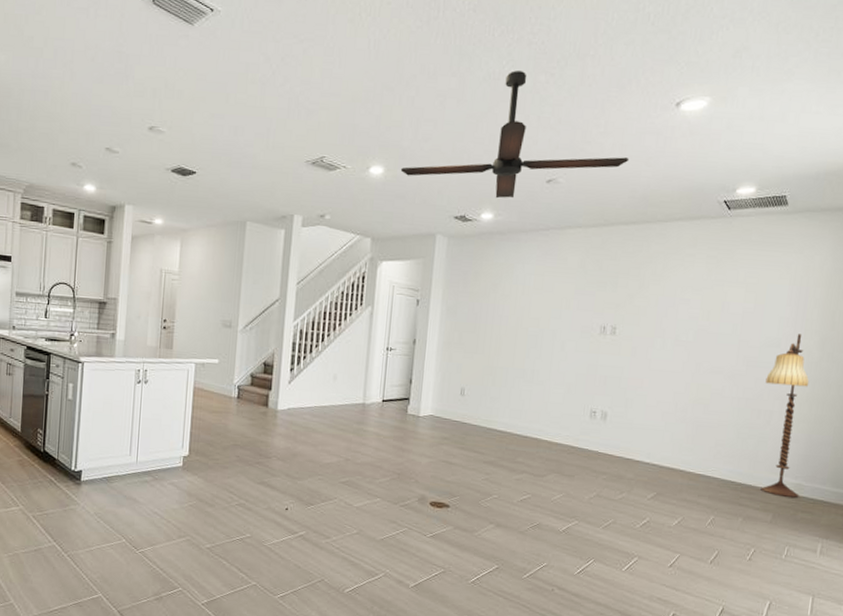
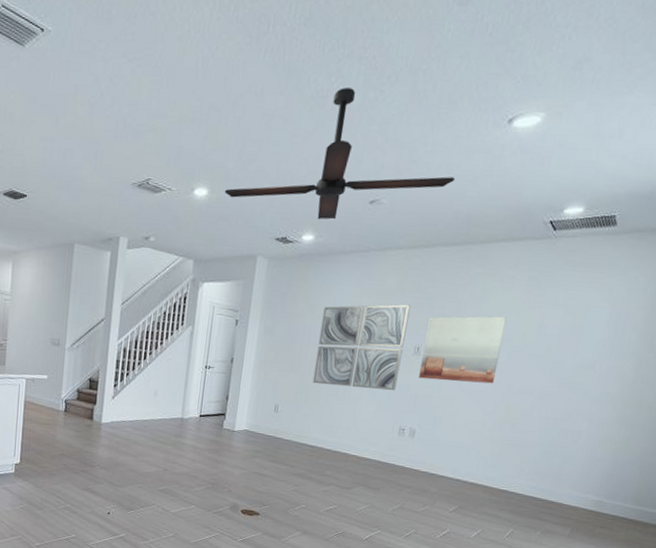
wall art: none [499,283,594,372] -> present [312,304,411,391]
wall art: none [607,294,690,364] -> present [418,316,507,384]
floor lamp: present [760,334,809,499] -> none [561,356,621,515]

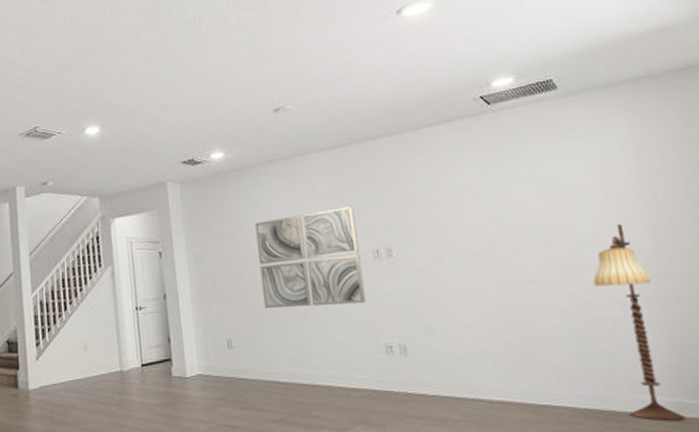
ceiling fan: present [224,88,456,220] -> none [116,11,360,137]
wall art: present [418,316,507,384] -> none [380,201,483,285]
floor lamp: none [561,356,621,515] -> present [593,224,686,422]

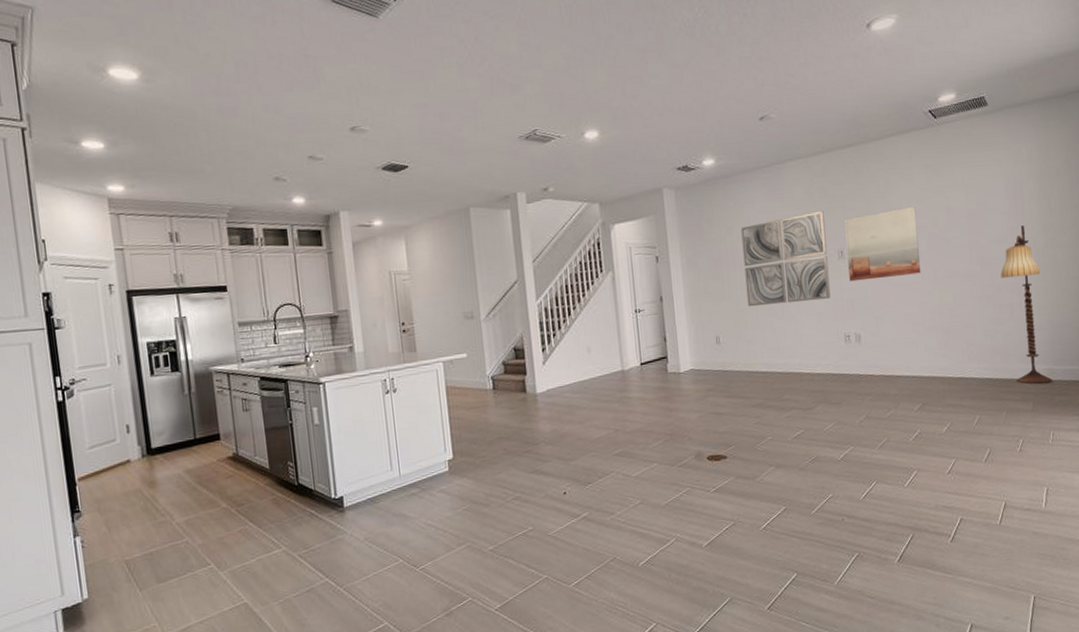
wall art: none [380,201,483,285] -> present [845,206,921,282]

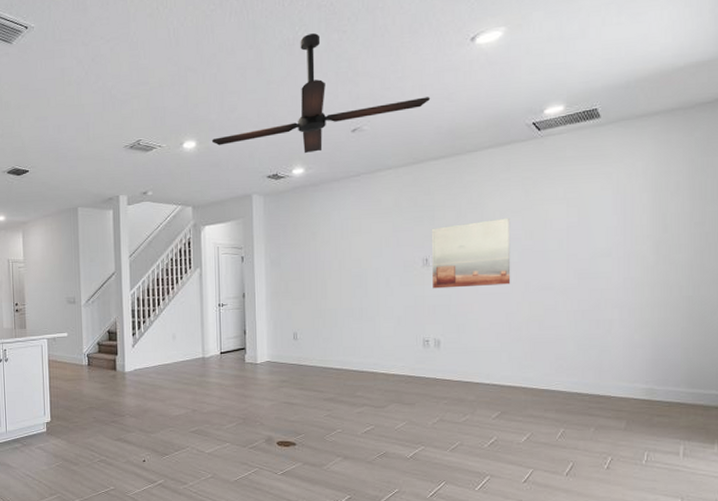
ceiling fan: none [615,15,834,144] -> present [211,33,431,154]
wall art: present [741,210,831,307] -> none [325,219,412,308]
floor lamp: present [1000,225,1053,385] -> none [600,241,653,404]

